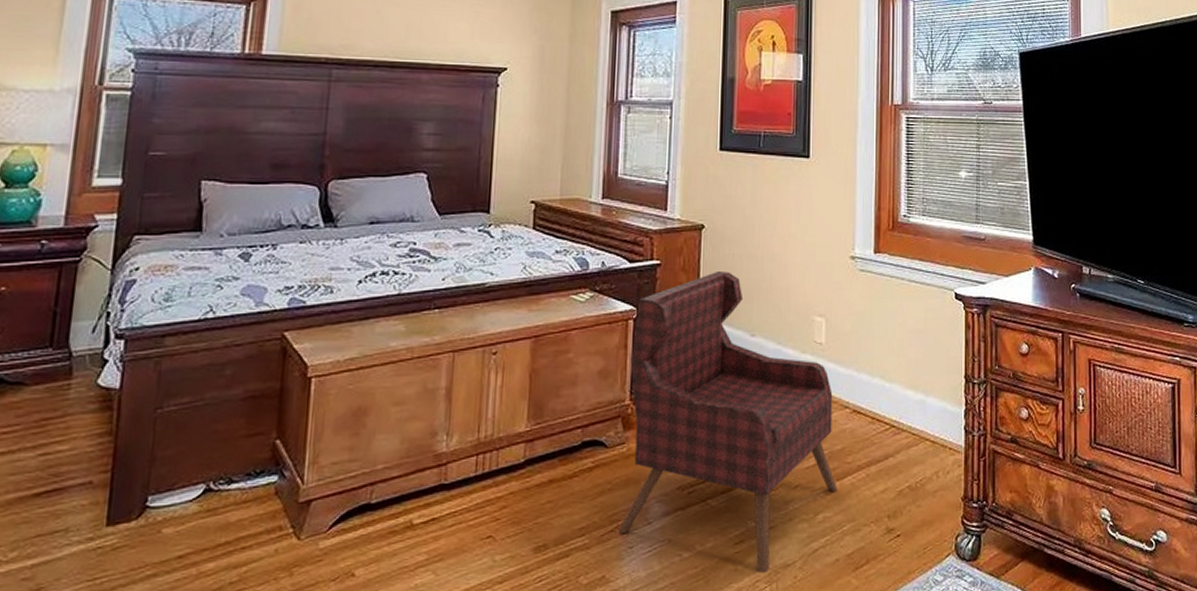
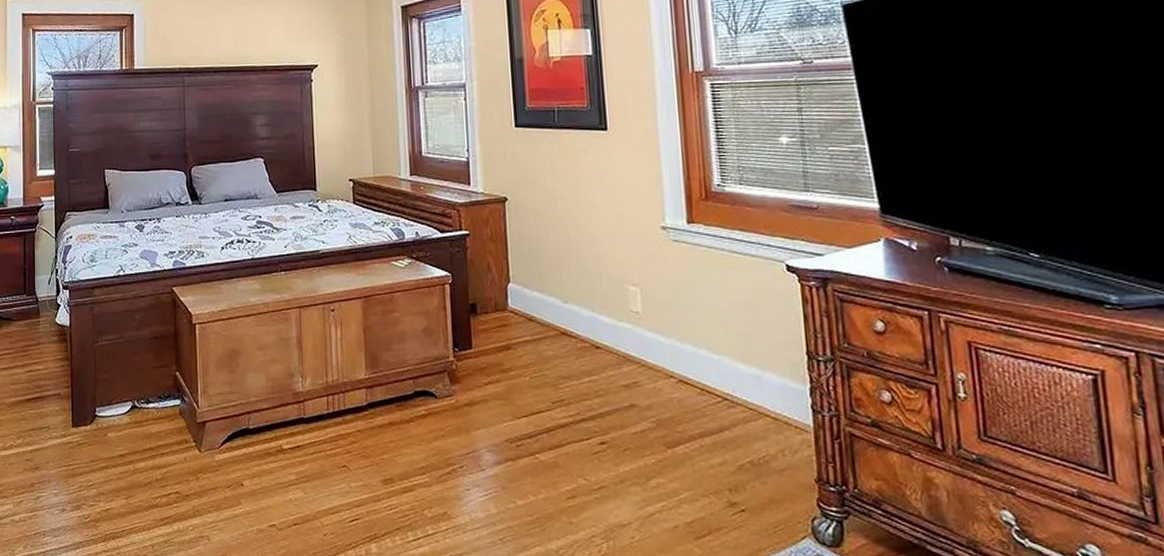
armchair: present [618,270,837,574] -> none [450,240,669,530]

